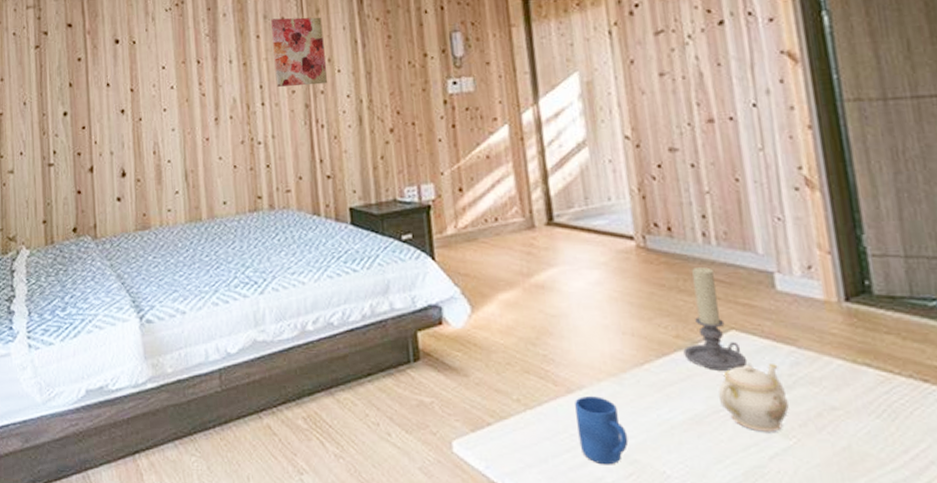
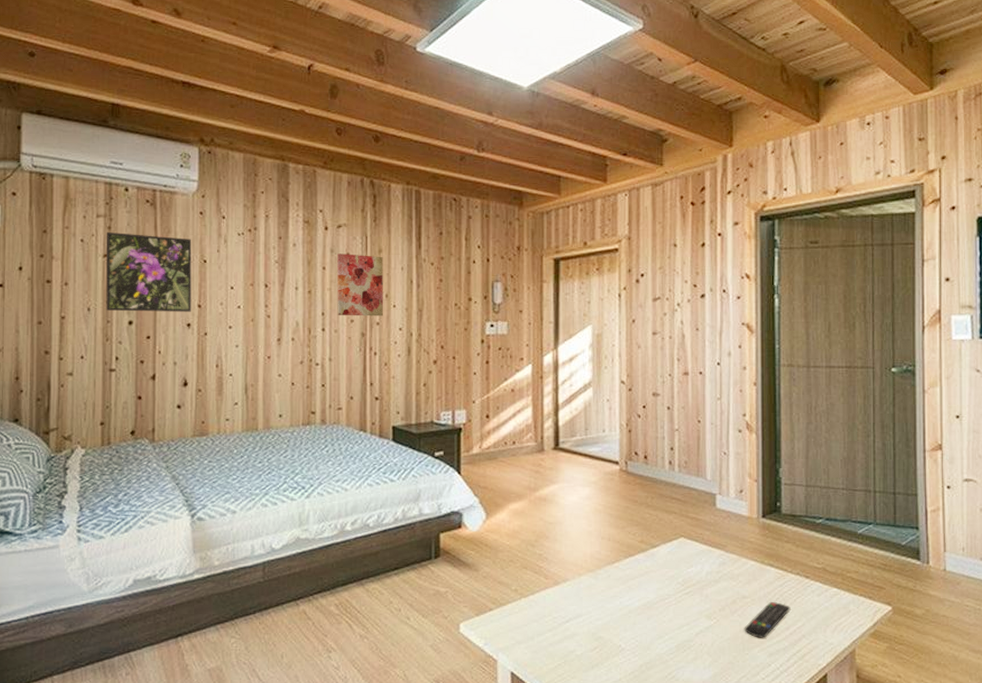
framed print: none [36,20,124,103] -> present [106,232,192,312]
mug: present [575,396,629,465] -> none [560,587,596,641]
candle holder: present [683,267,748,371] -> none [645,488,690,568]
teapot: present [718,364,789,432] -> none [667,564,714,615]
remote control: none [839,414,907,465] -> present [744,601,791,638]

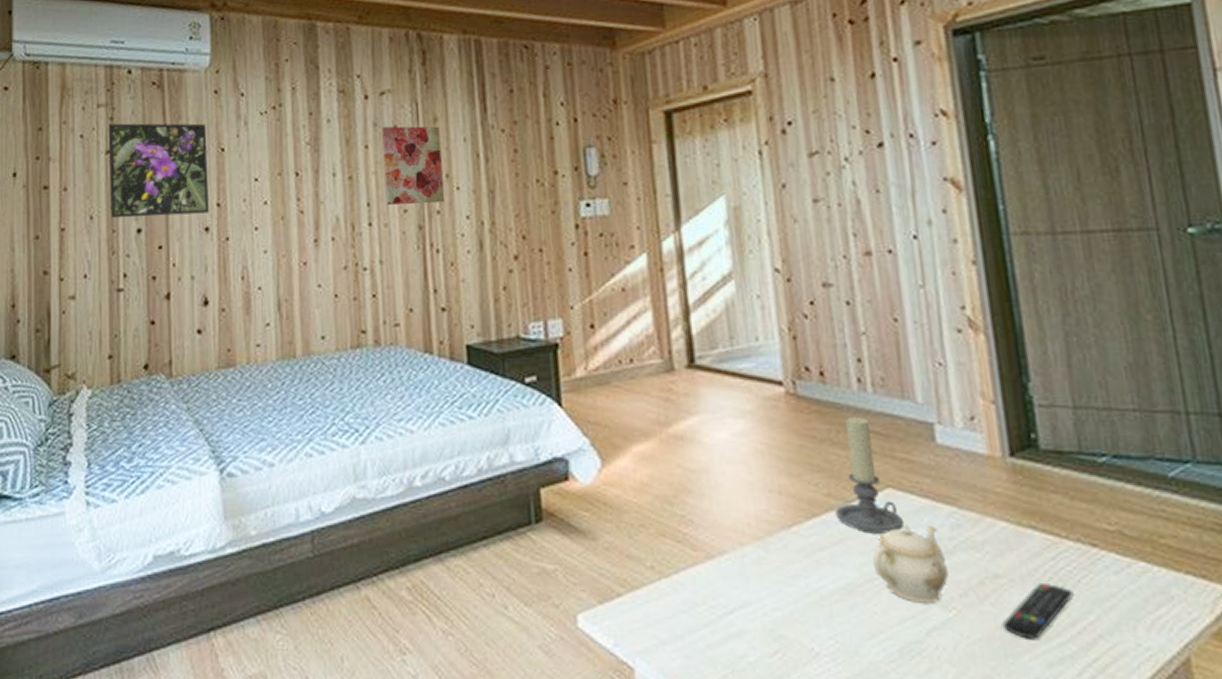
candle holder: none [645,488,690,568] -> present [835,417,905,534]
teapot: none [667,564,714,615] -> present [873,526,949,603]

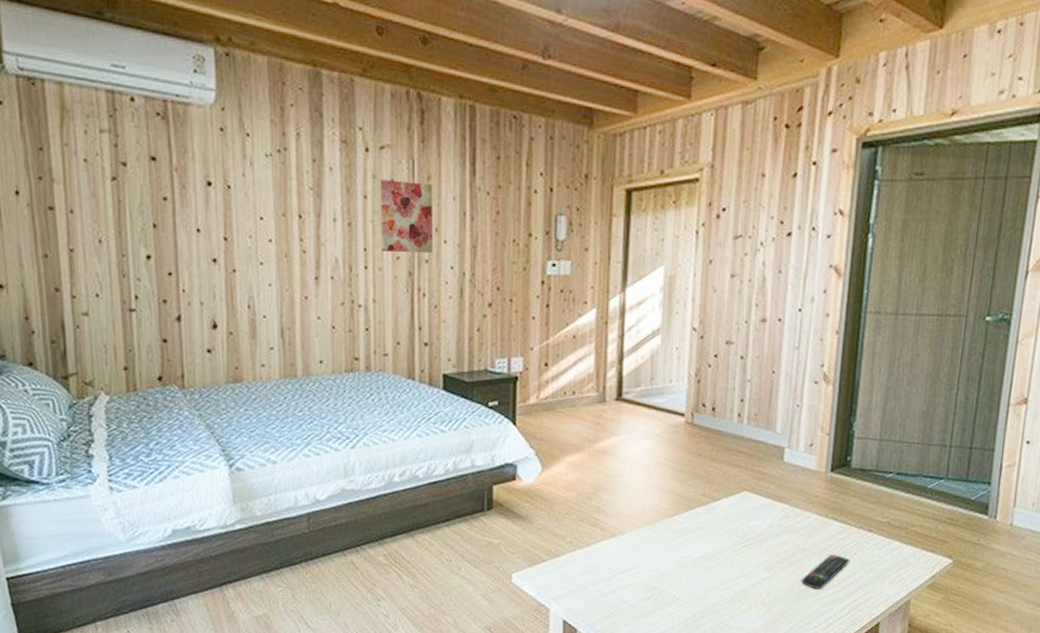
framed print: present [108,123,209,218] -> none [112,151,216,246]
candle holder: present [835,417,905,534] -> none [705,441,752,521]
teapot: present [873,526,949,603] -> none [725,517,774,567]

